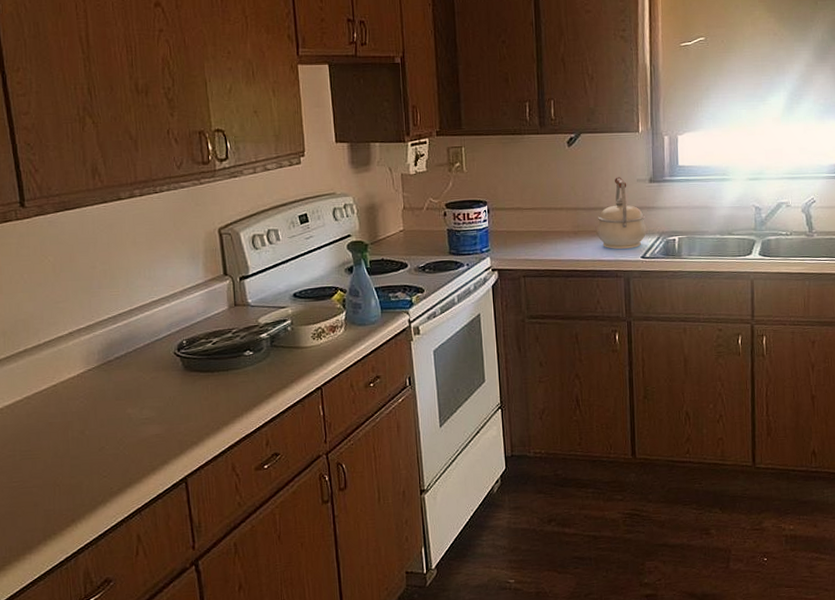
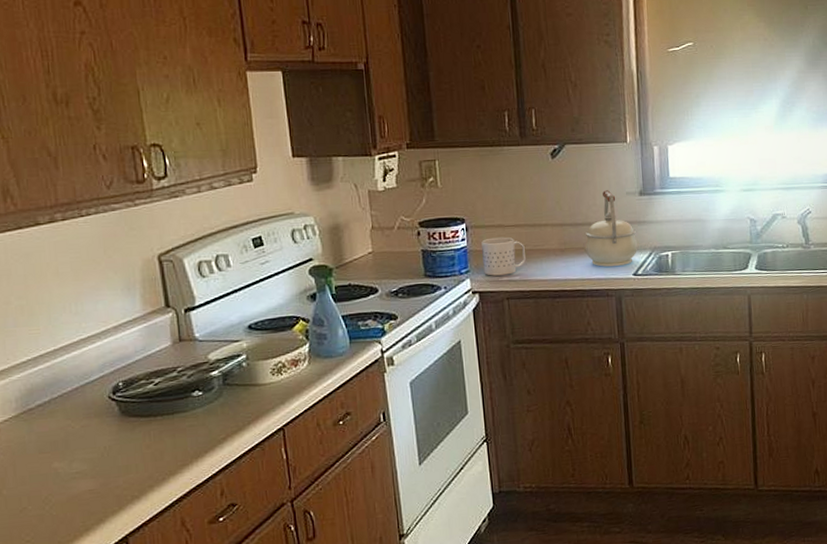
mug: none [501,219,541,255] -> present [481,237,526,276]

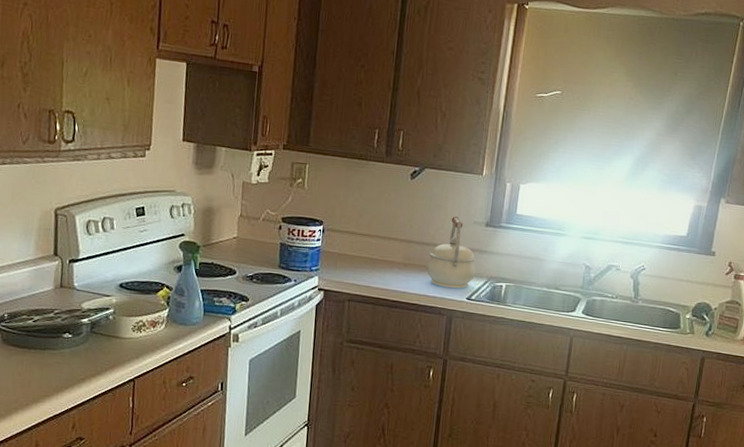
mug: present [481,237,526,276] -> none [332,242,372,279]

